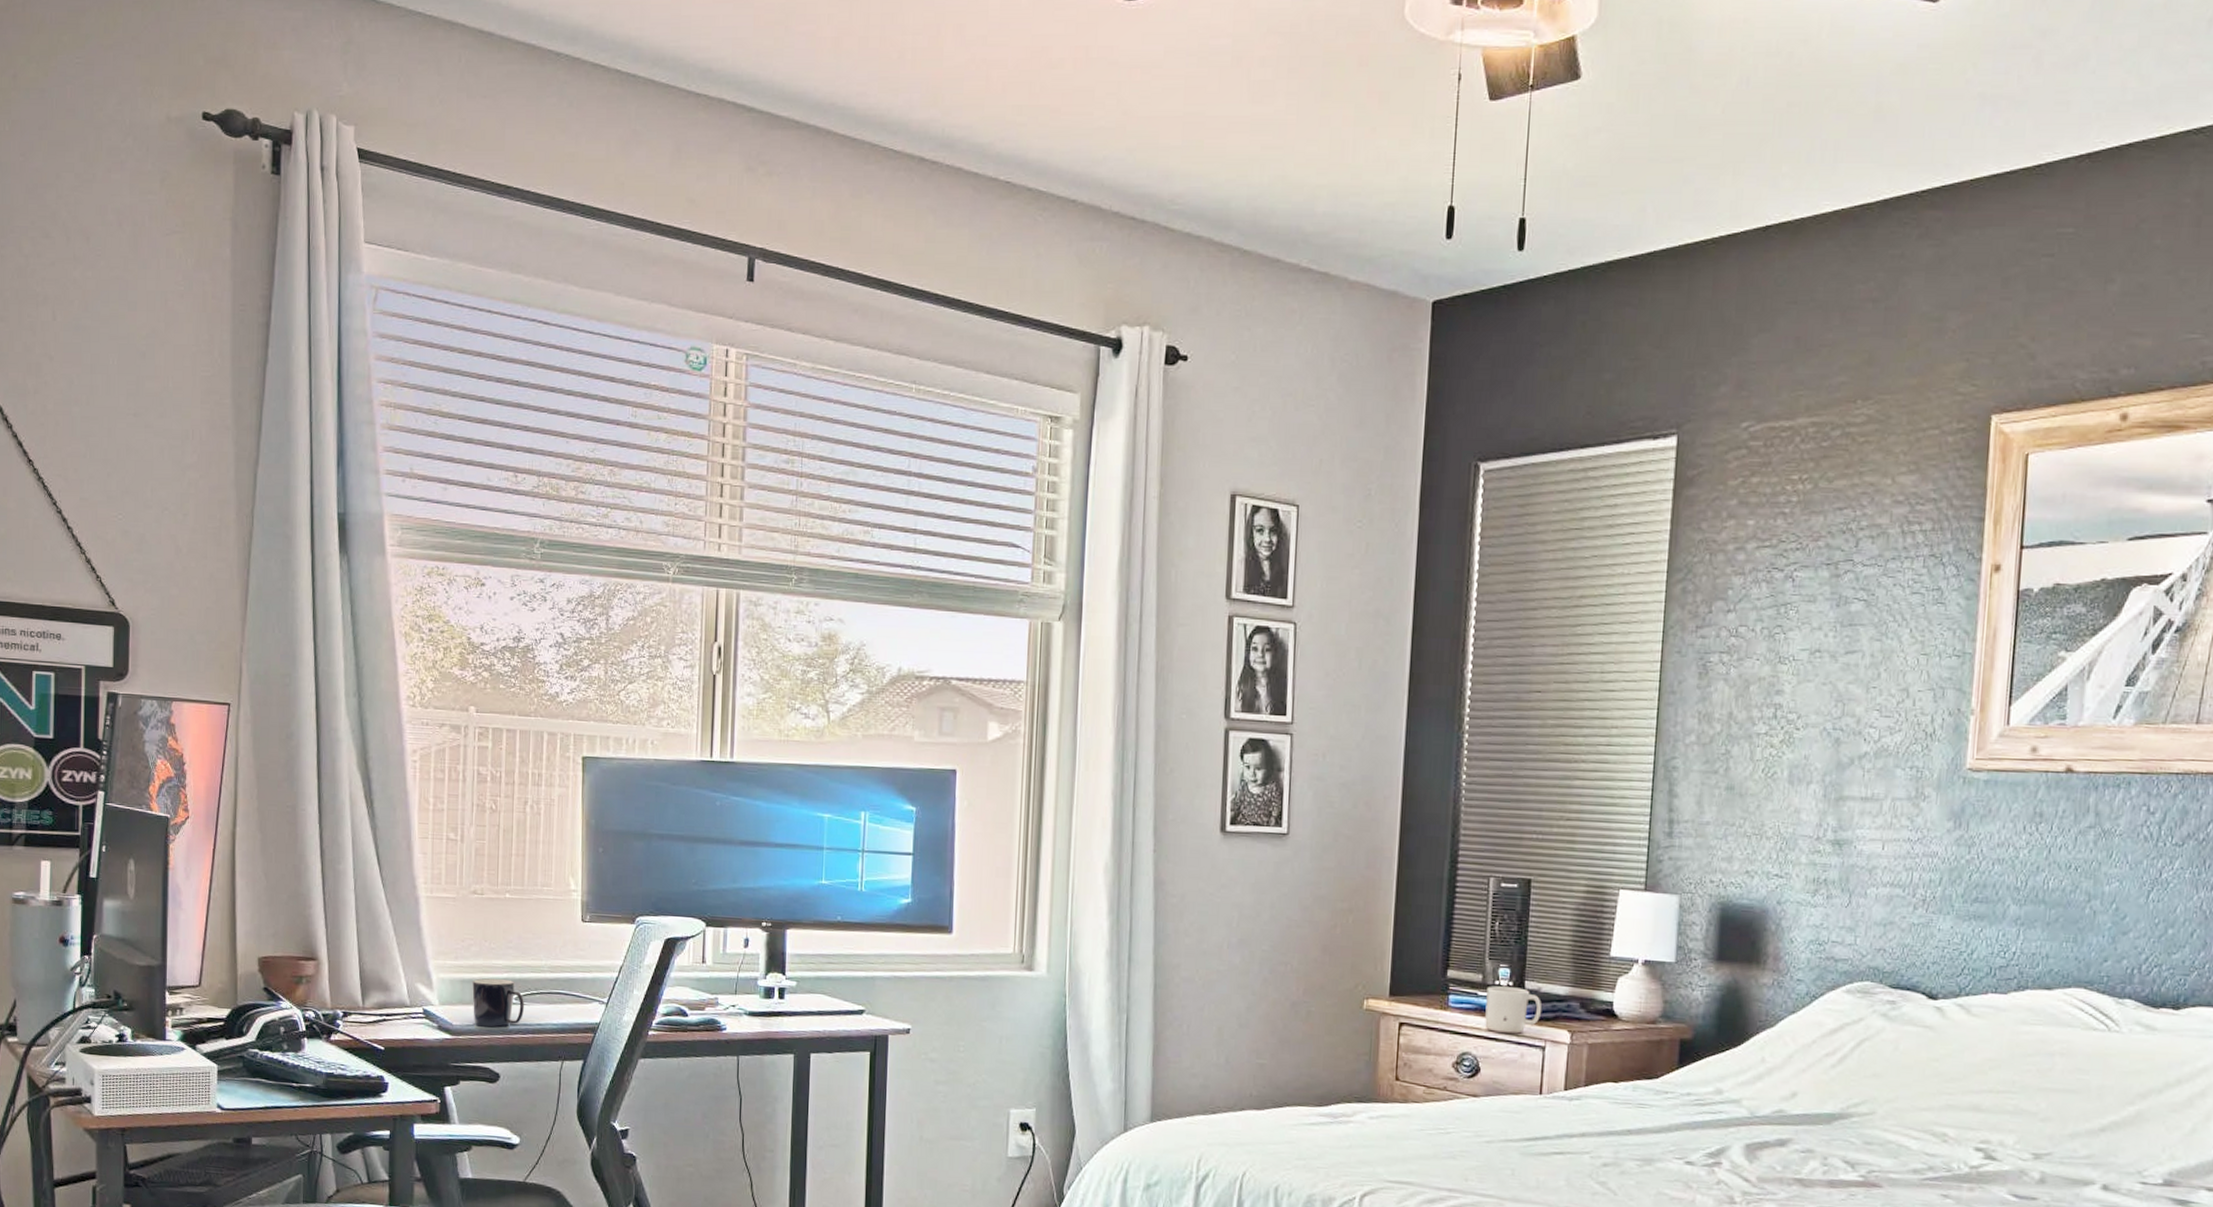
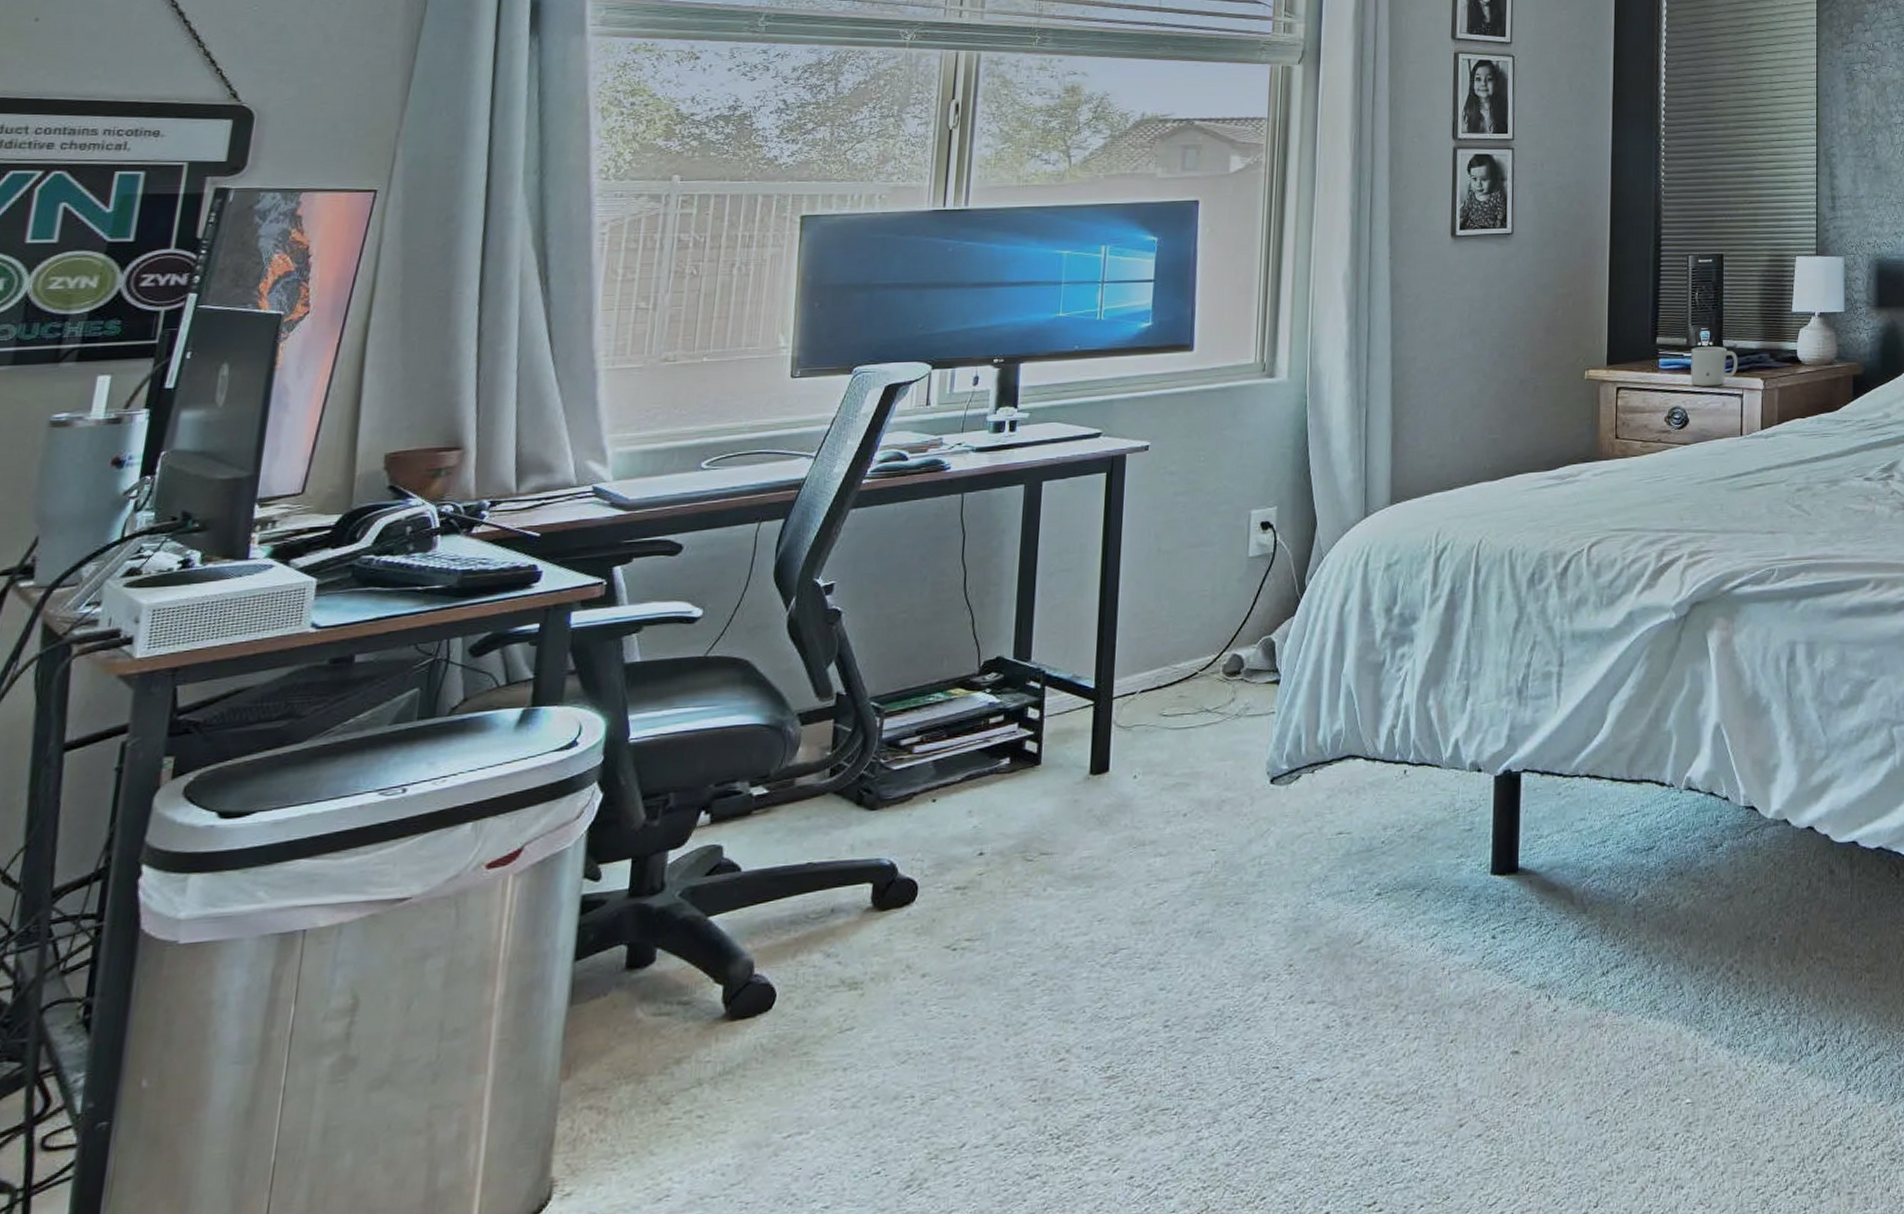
mug: present [471,978,525,1032] -> none [654,444,719,502]

